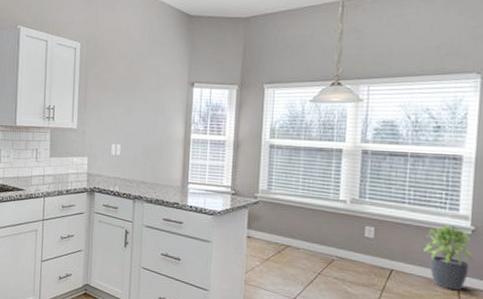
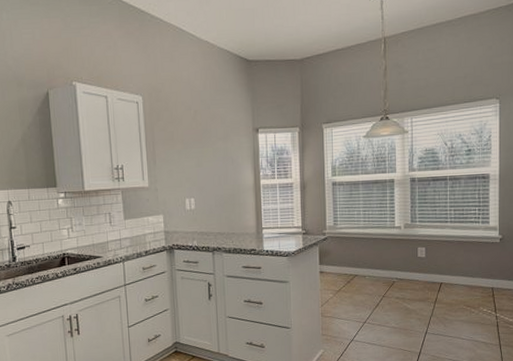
potted plant: present [424,224,473,291] -> none [465,236,502,293]

